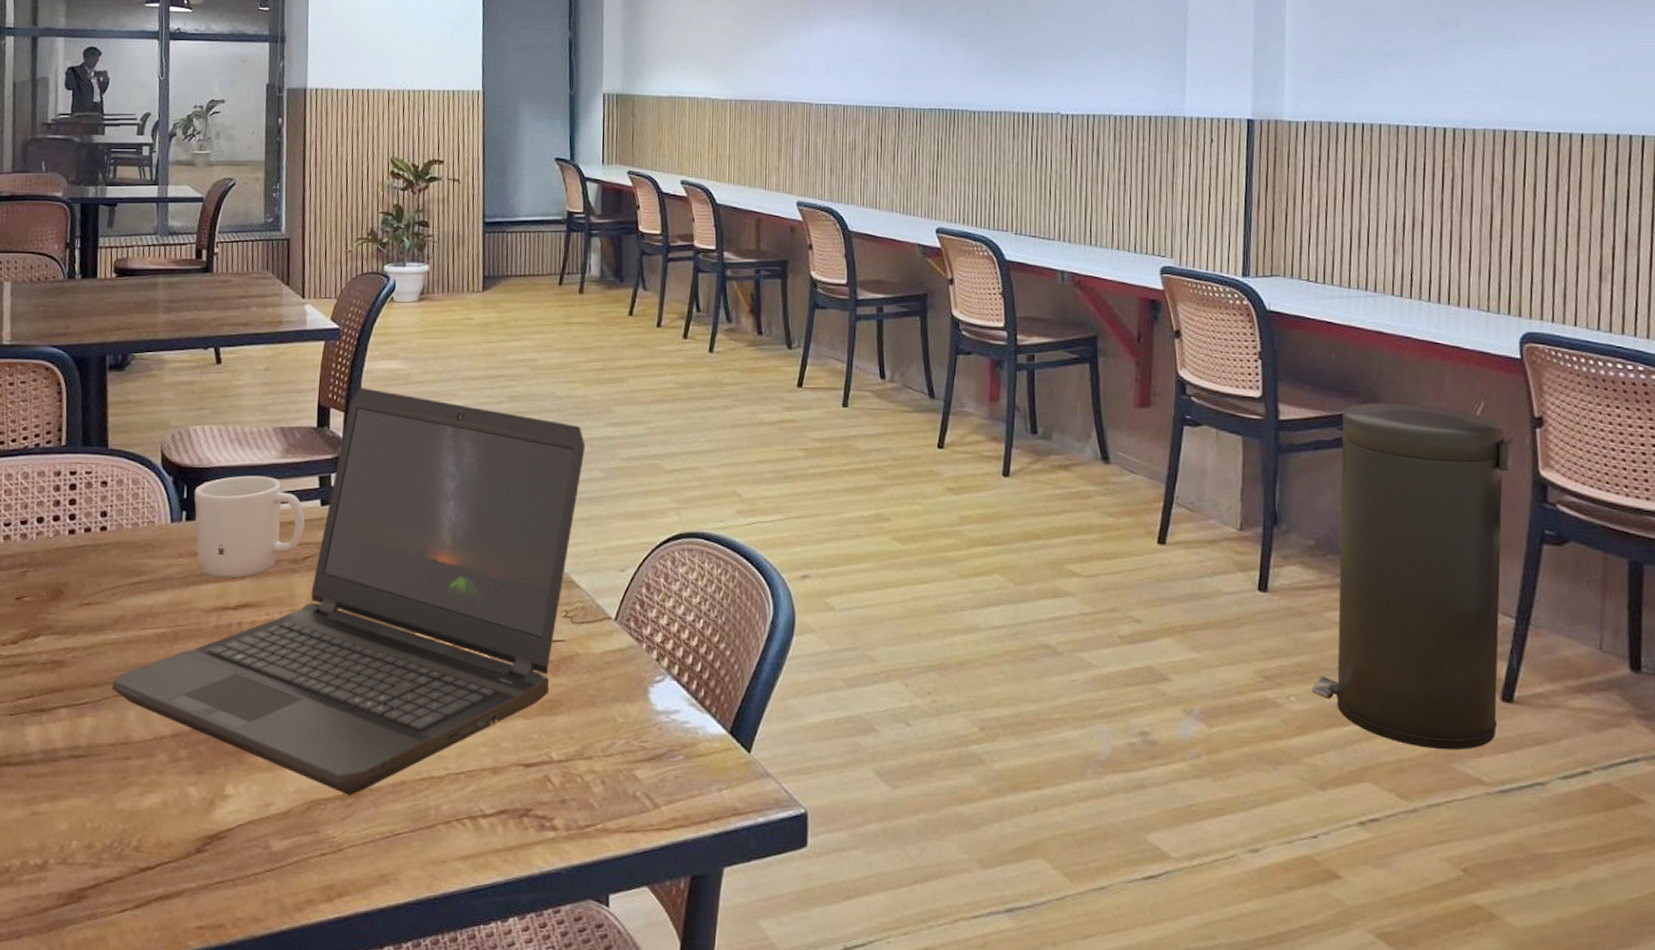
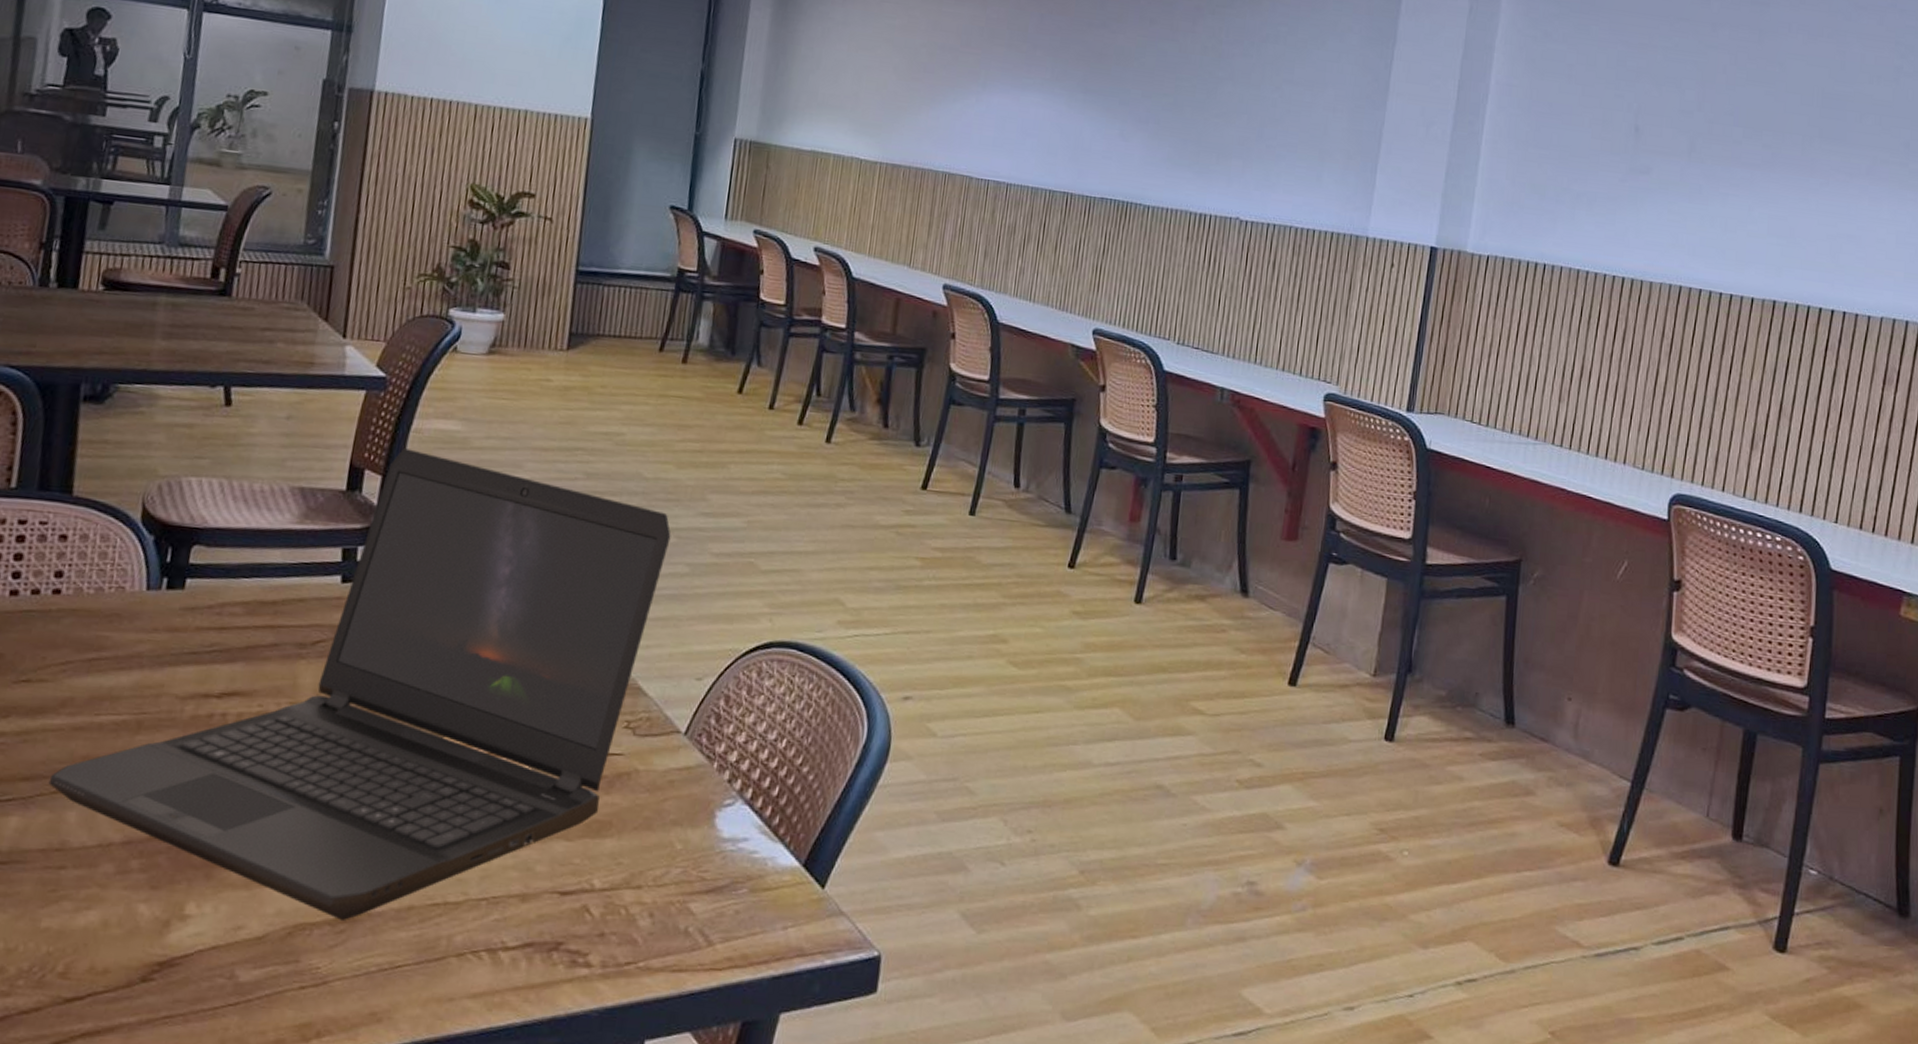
mug: present [194,475,305,579] -> none [176,540,320,661]
pedal bin: present [1311,402,1514,750] -> none [1425,553,1651,912]

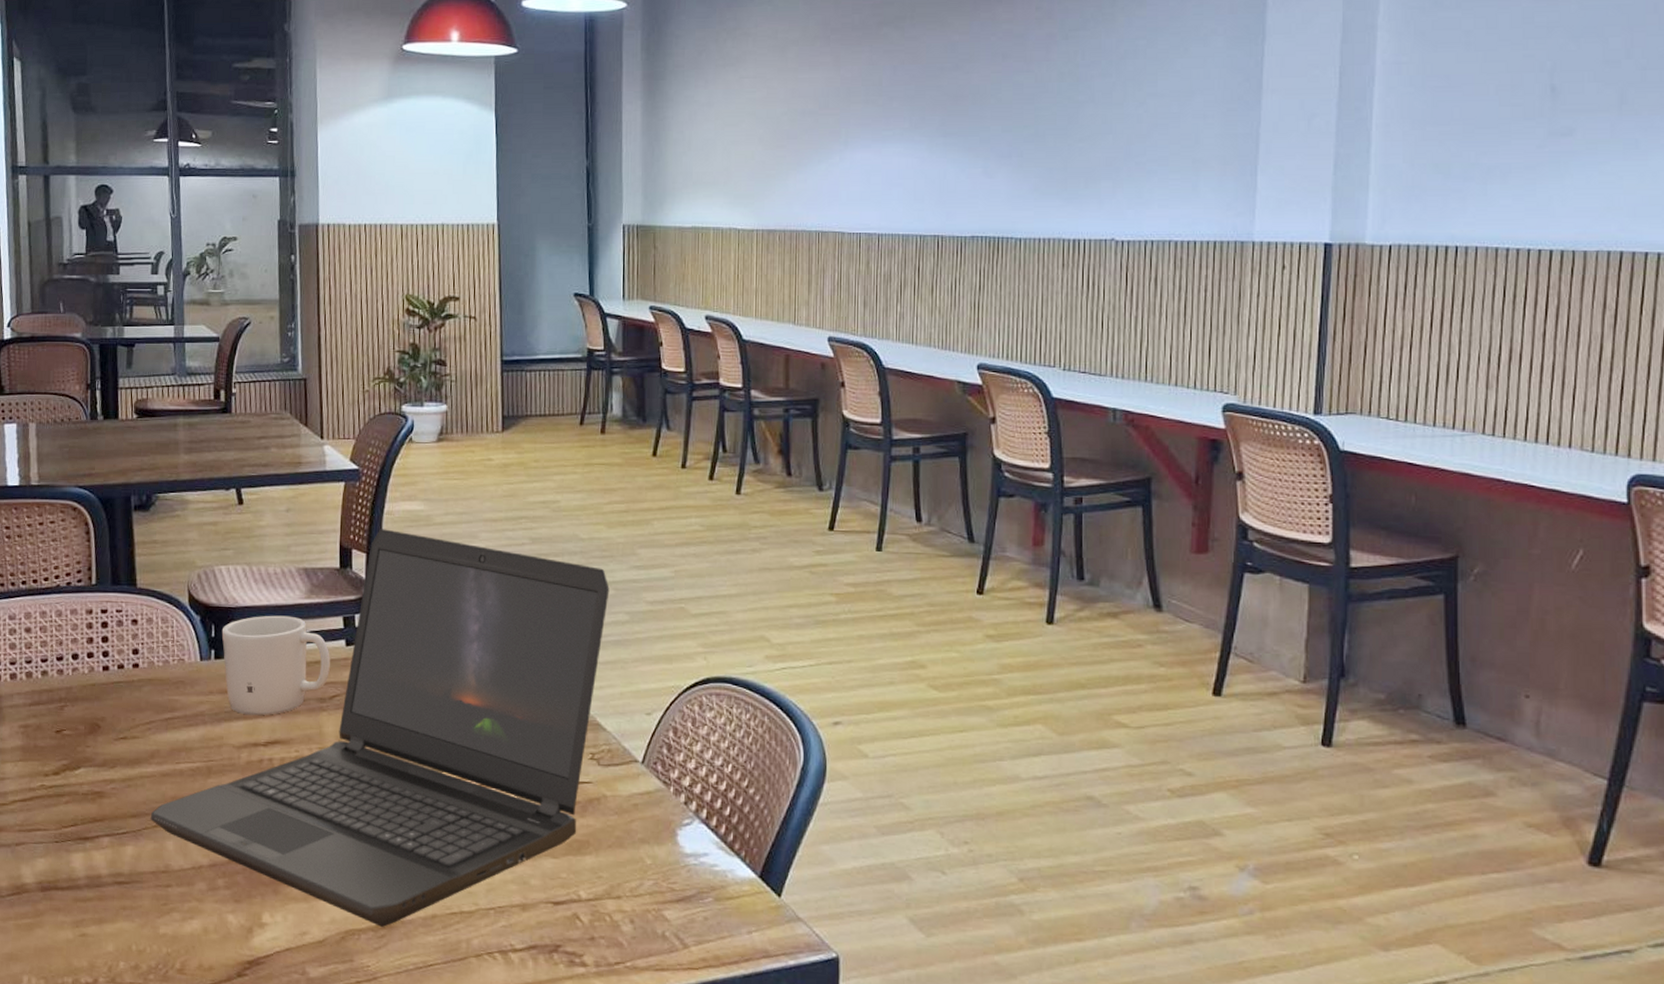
mug: none [176,540,320,661] -> present [221,615,330,716]

